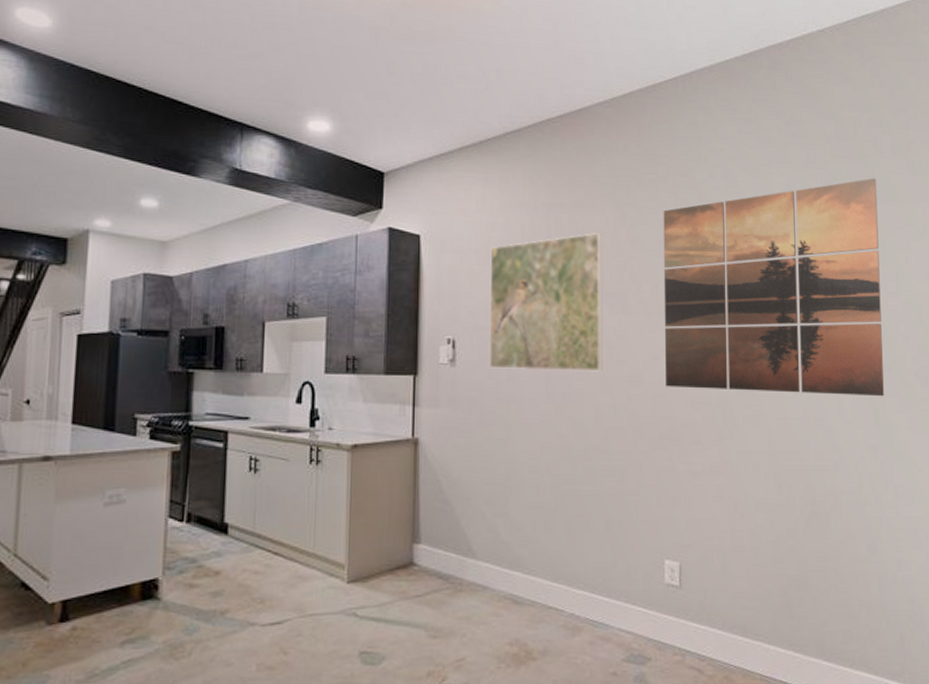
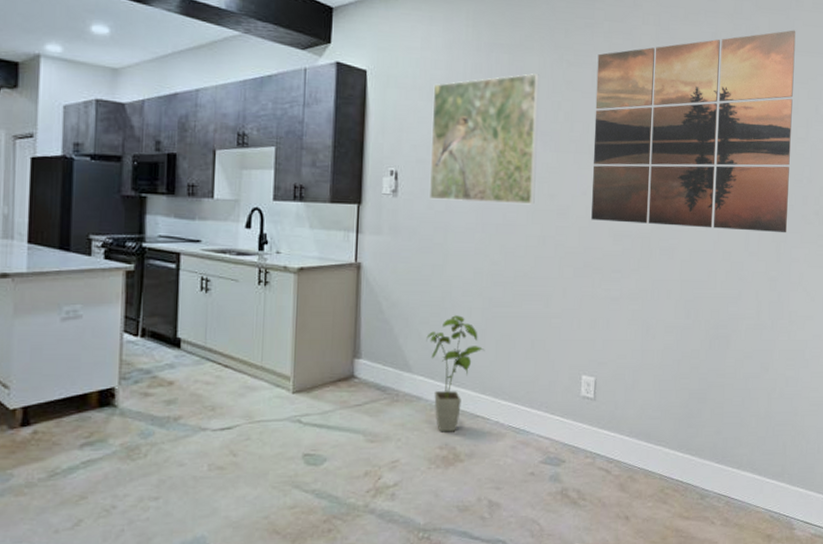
house plant: none [491,494,556,626] -> present [426,315,485,432]

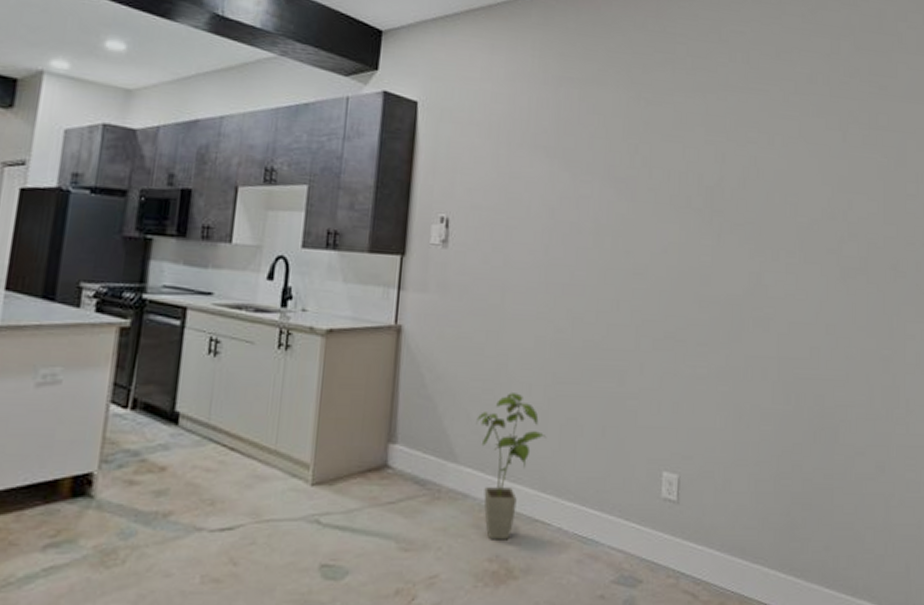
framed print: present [430,73,539,205] -> none [485,112,614,262]
wall art: present [591,30,796,233] -> none [673,73,900,305]

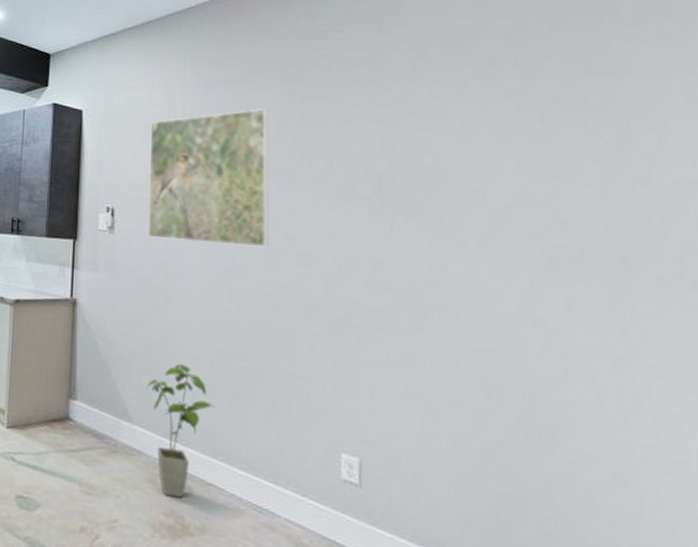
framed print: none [485,112,614,262] -> present [148,109,269,248]

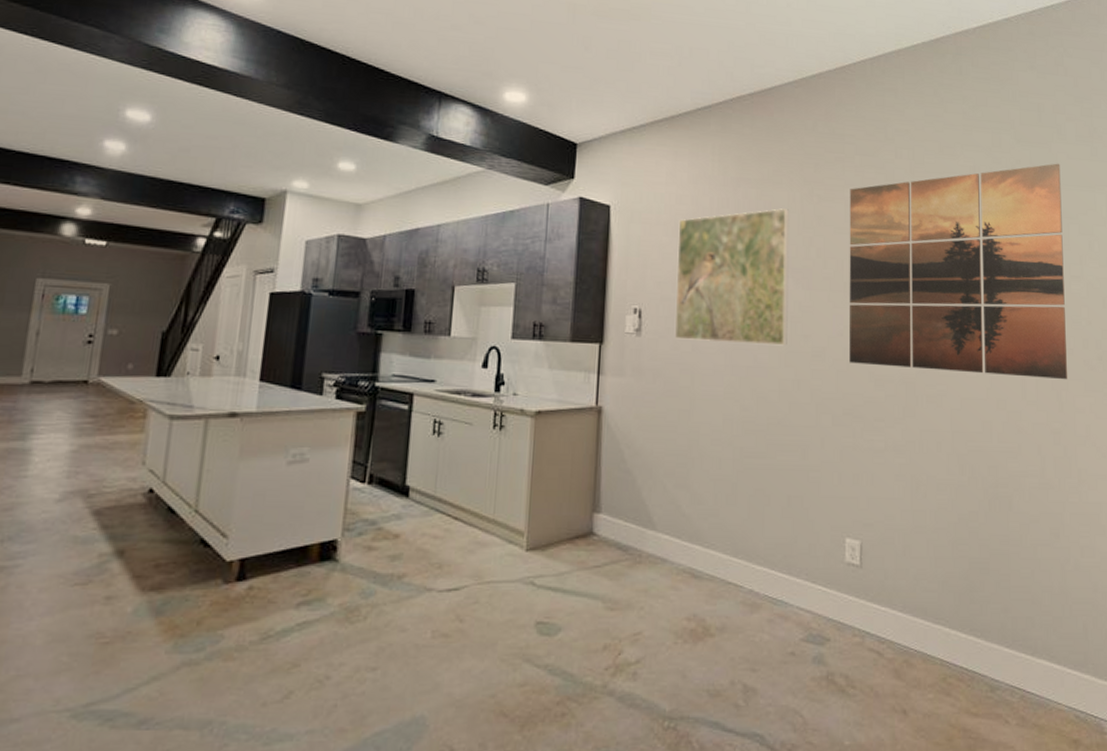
house plant: present [147,364,216,499] -> none [672,466,737,601]
wall art: none [338,48,634,300] -> present [849,163,1068,380]

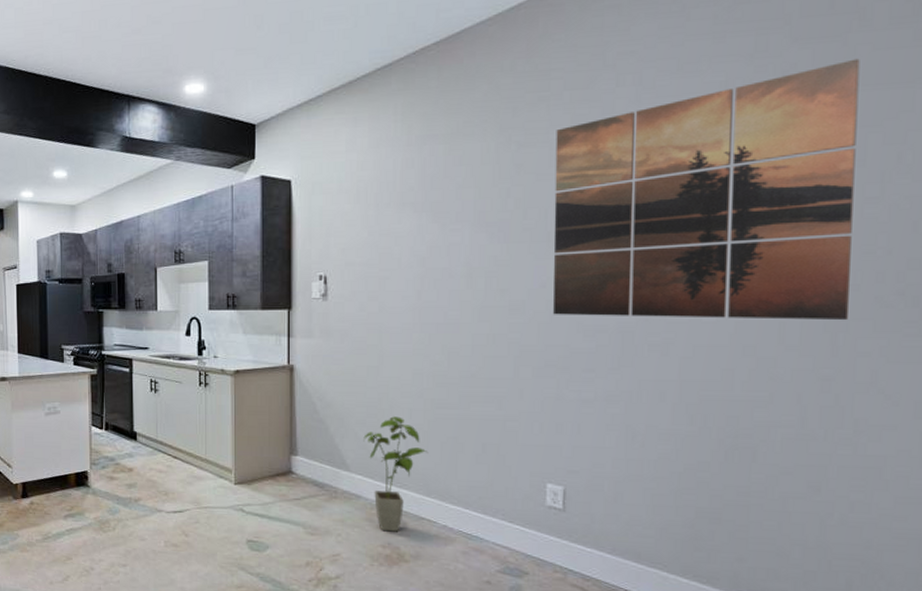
house plant: none [672,466,737,601] -> present [363,416,429,532]
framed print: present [675,208,789,346] -> none [360,161,482,302]

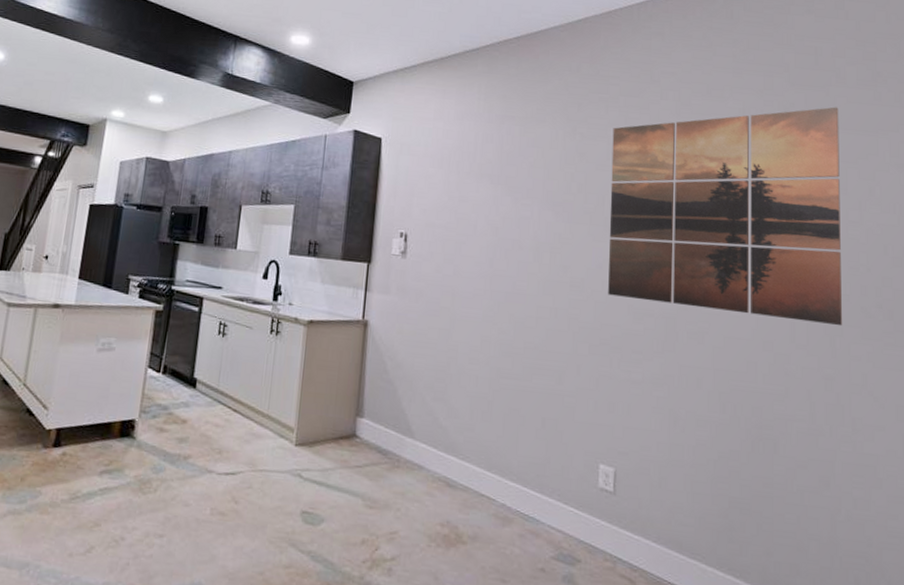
house plant: present [363,416,429,532] -> none [430,383,492,510]

